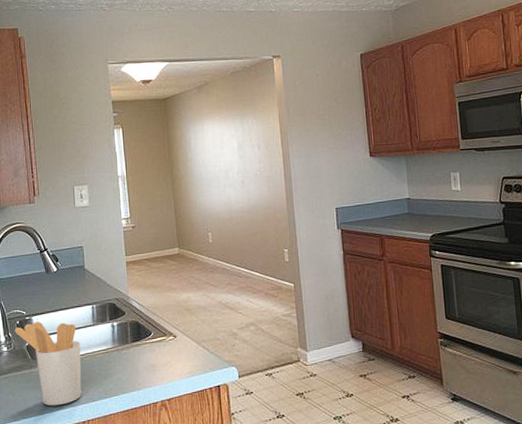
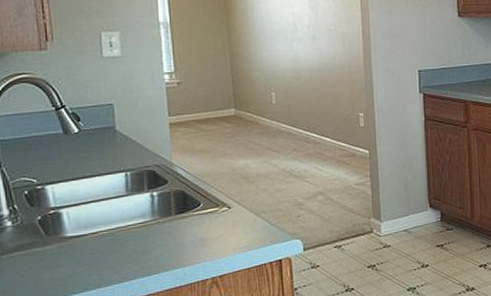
utensil holder: present [14,322,82,406] -> none [21,191,112,288]

